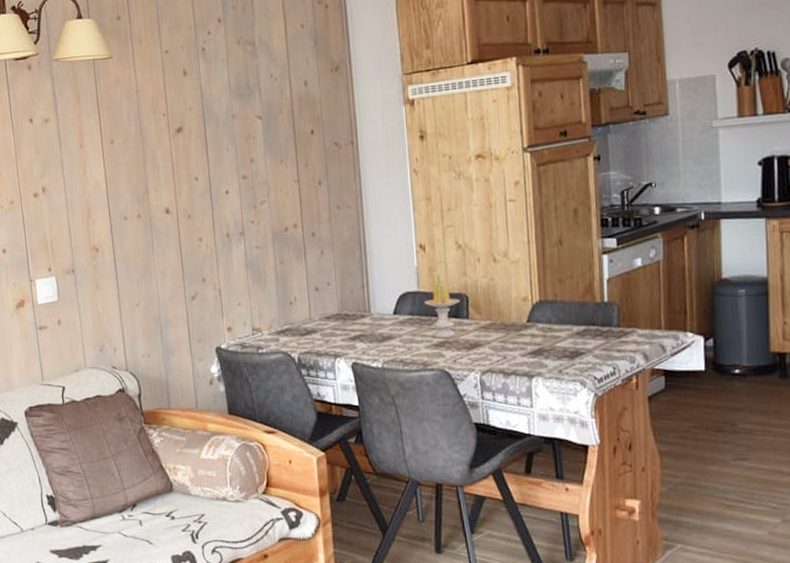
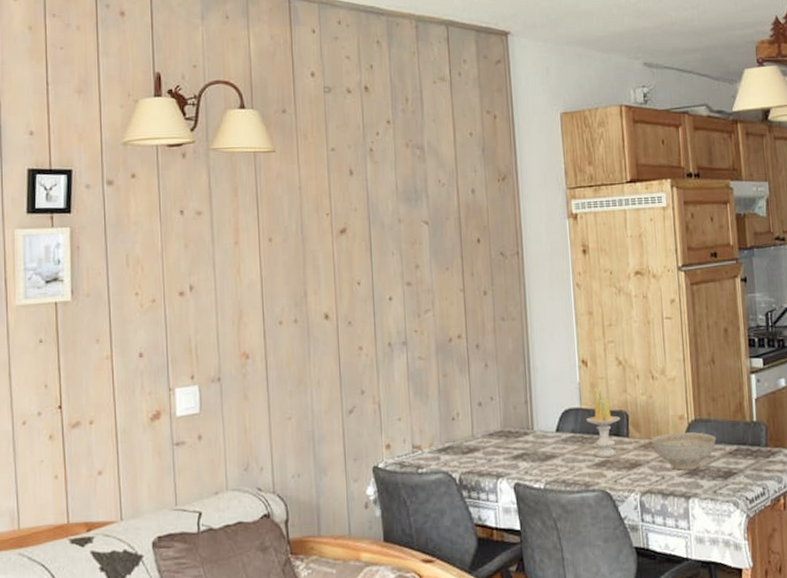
decorative bowl: none [492,313,563,351] -> present [651,432,717,470]

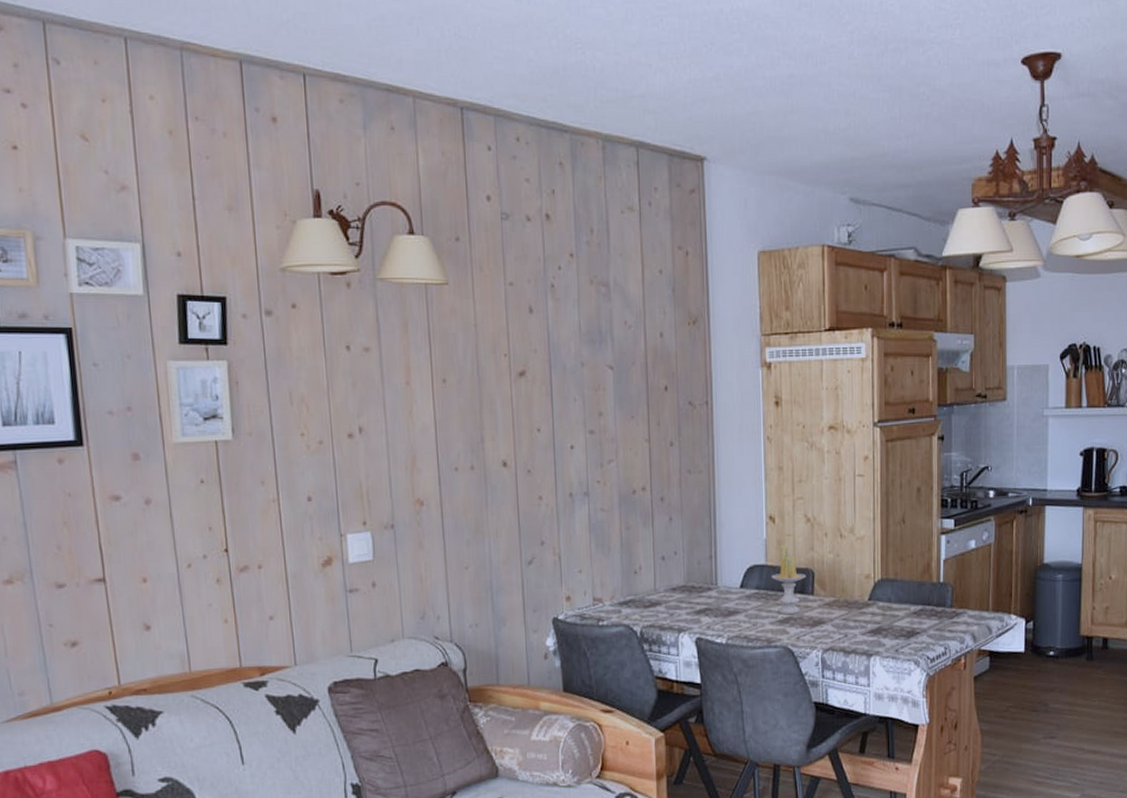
decorative bowl: present [651,432,717,470] -> none [836,591,902,629]

